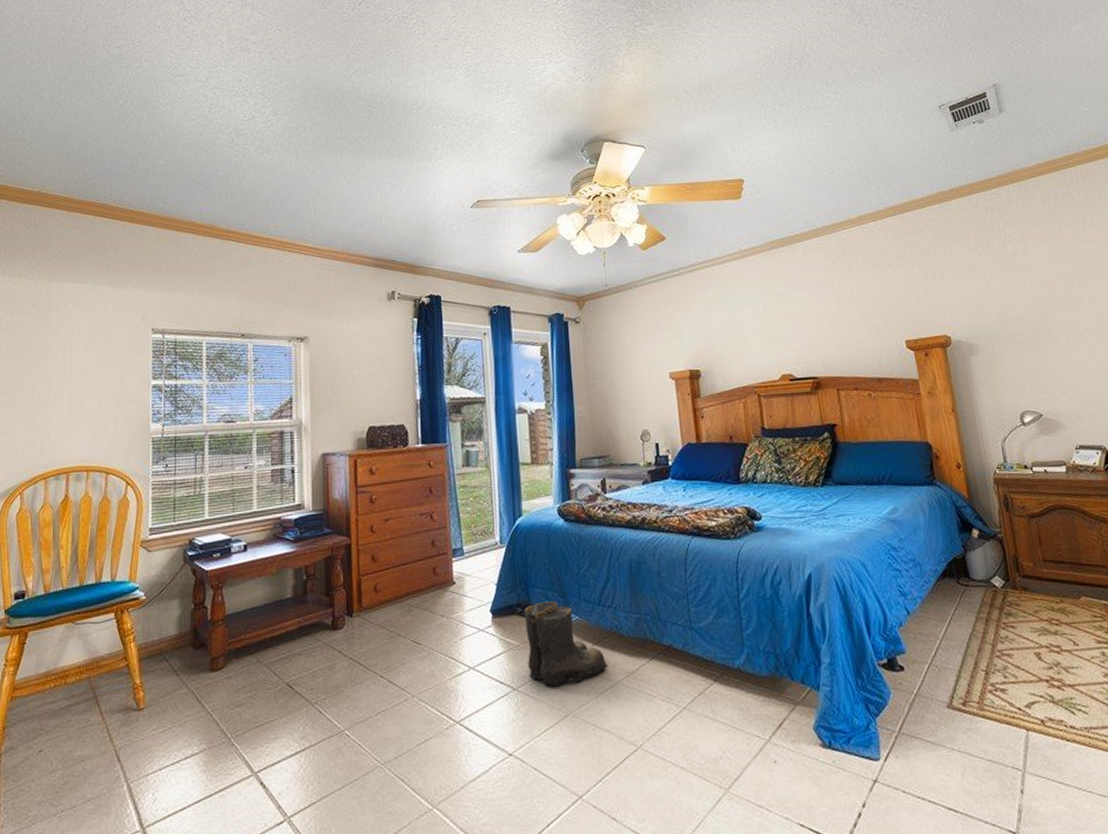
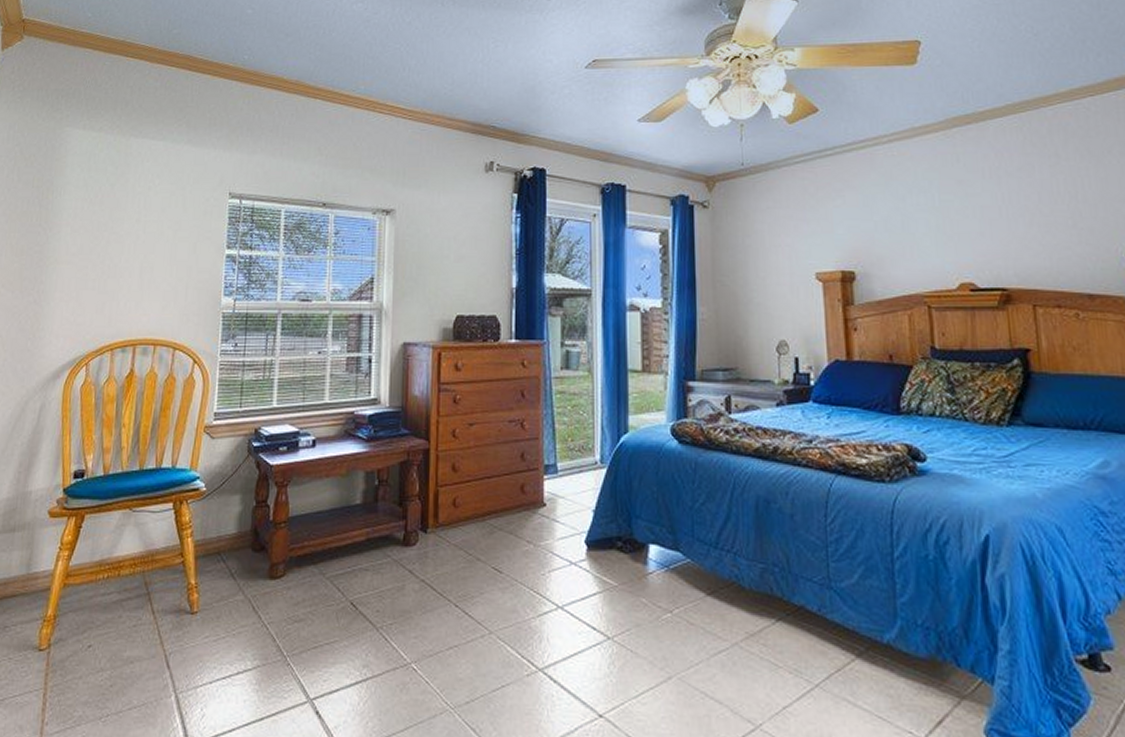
boots: present [525,601,609,687] -> none [626,537,725,641]

